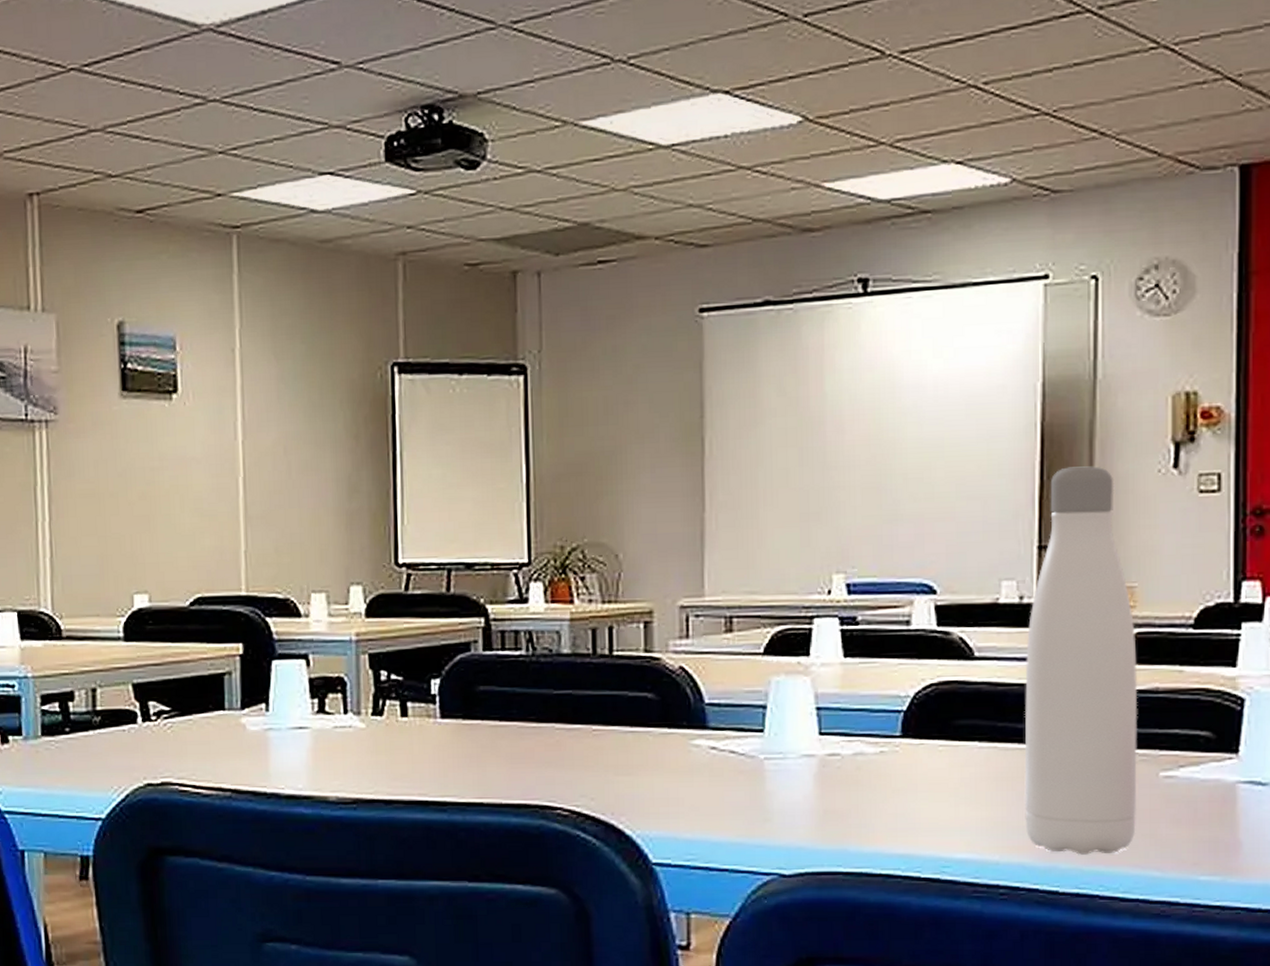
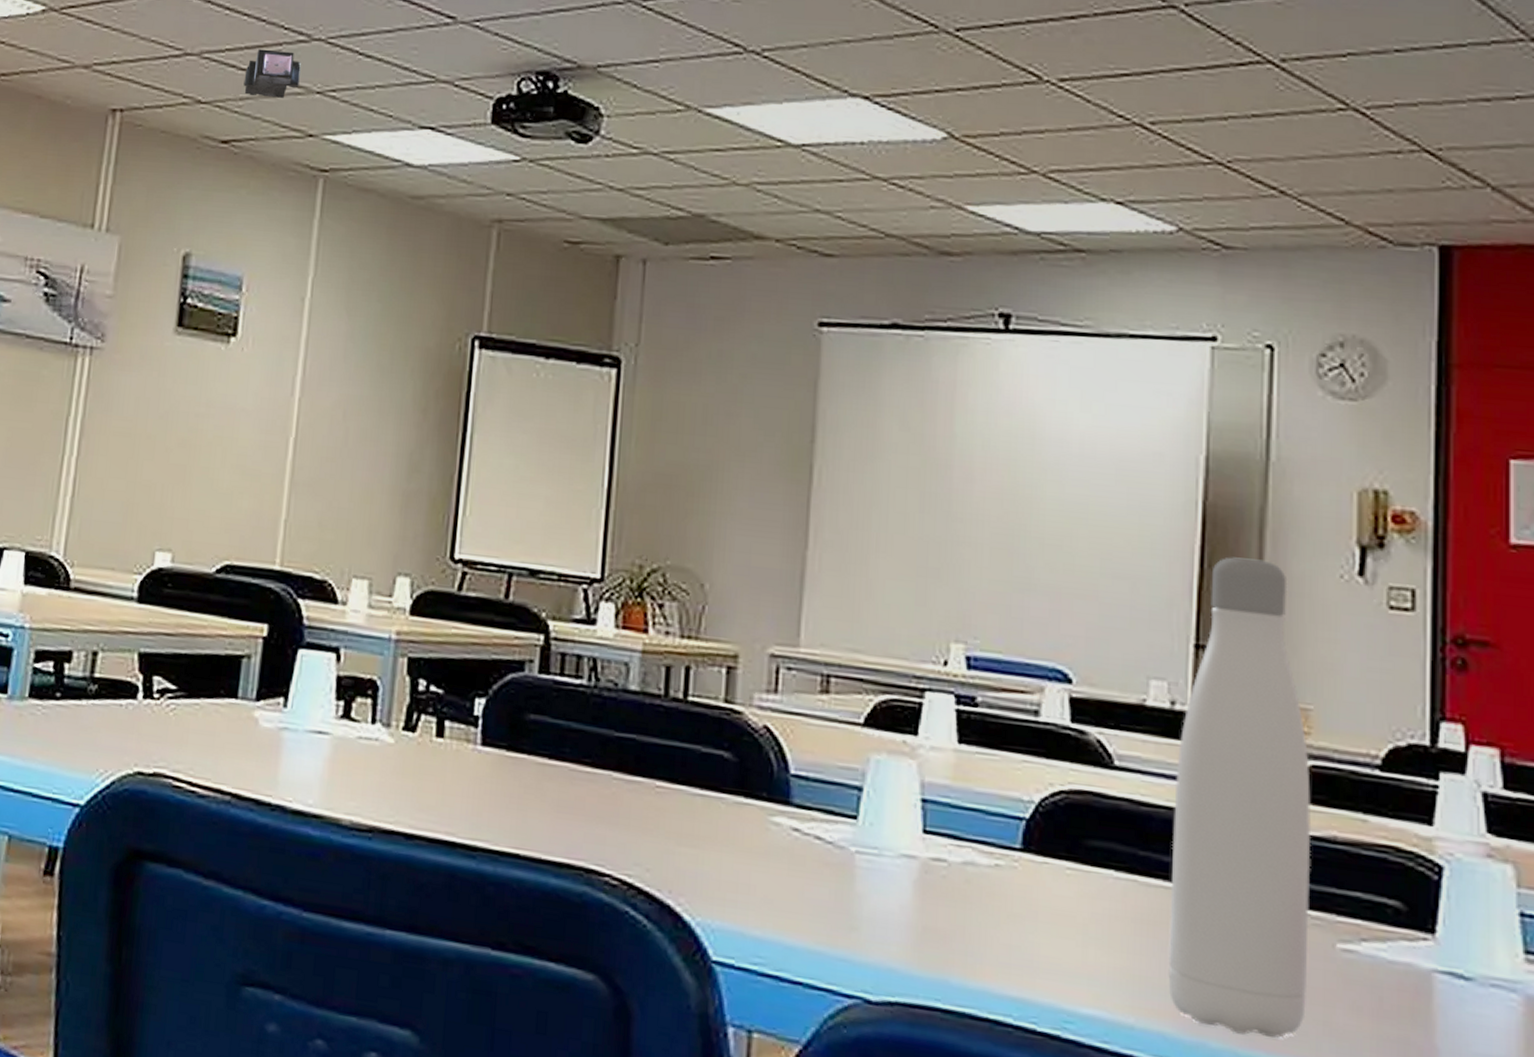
security camera: none [148,116,201,164] -> present [243,49,301,98]

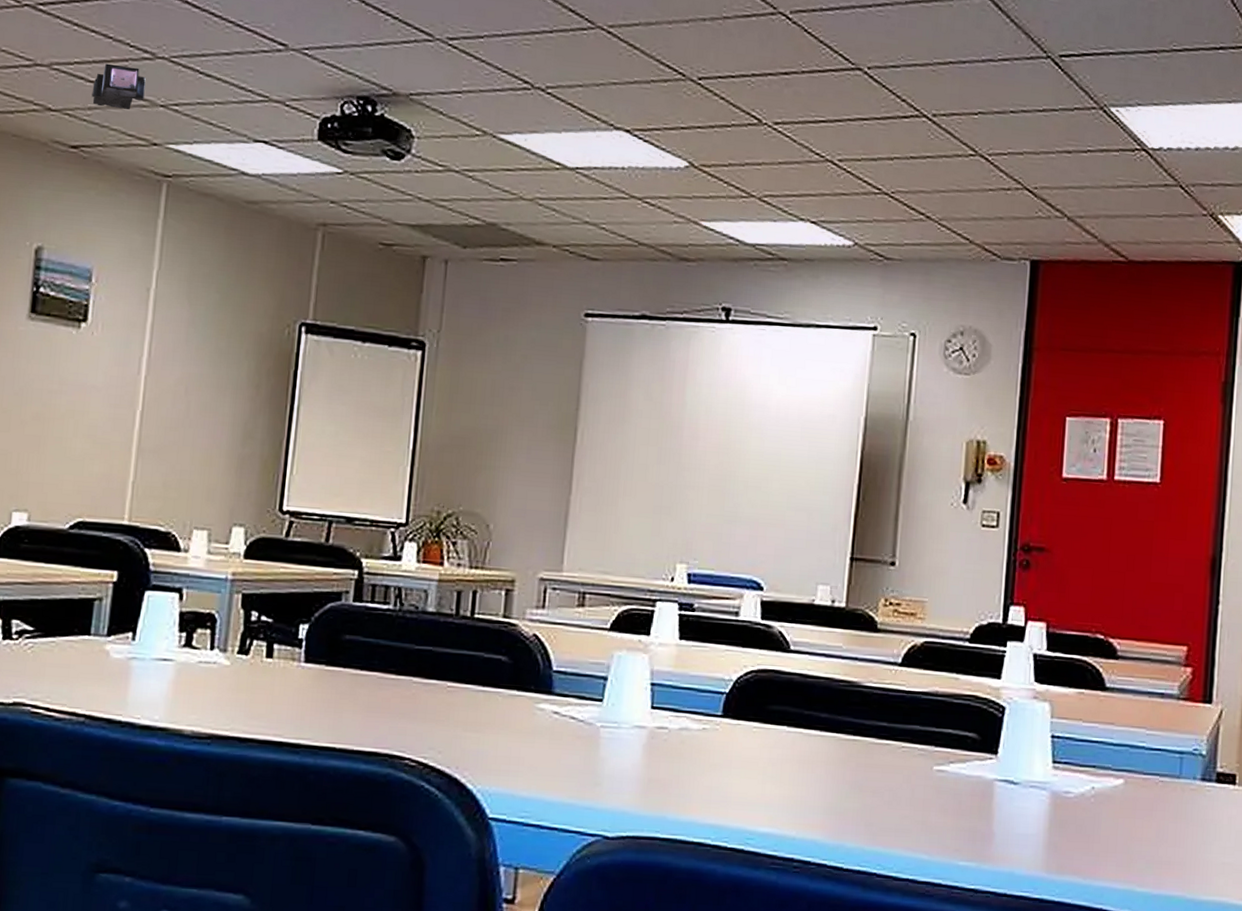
water bottle: present [1168,557,1312,1038] -> none [820,492,923,836]

